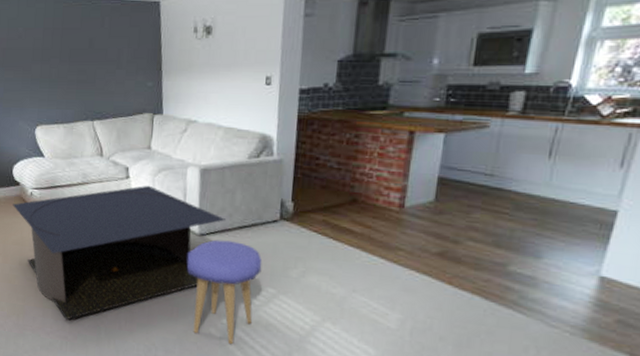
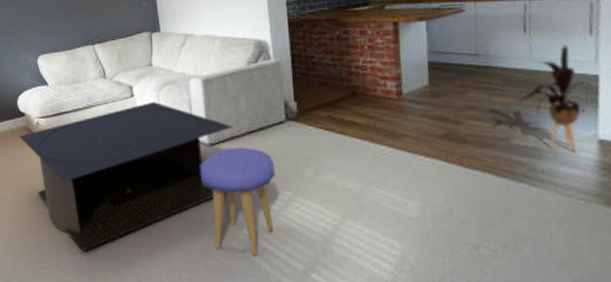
house plant: none [527,175,607,286] -> present [520,45,591,153]

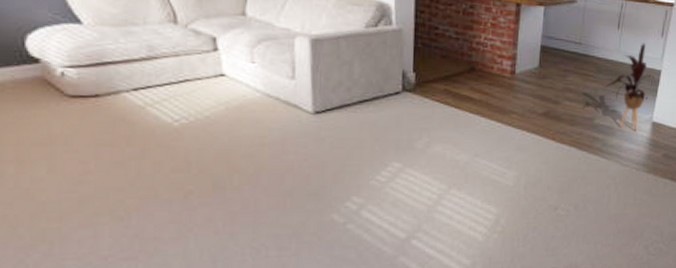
coffee table: present [19,101,233,252] -> none [29,58,343,236]
stool: present [199,147,276,257] -> none [300,117,386,228]

